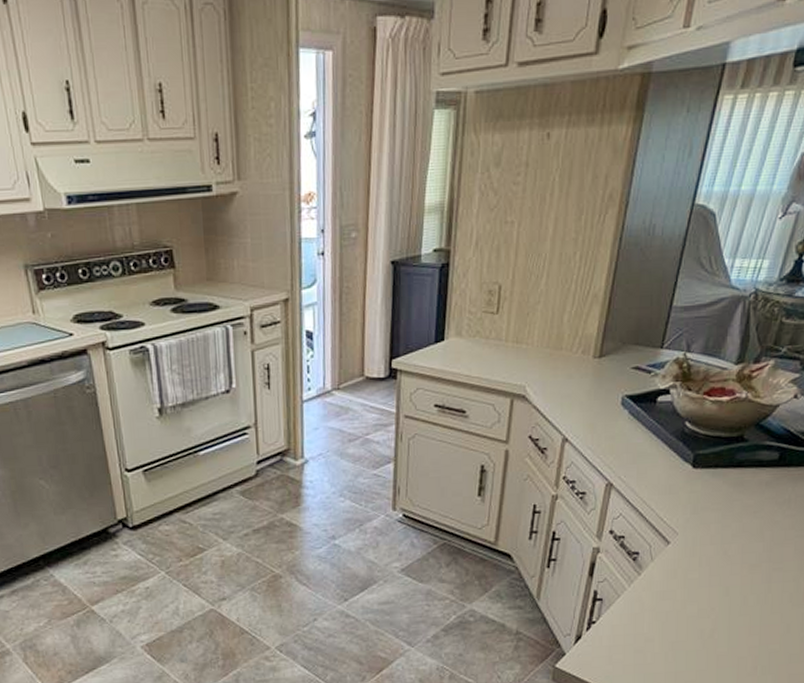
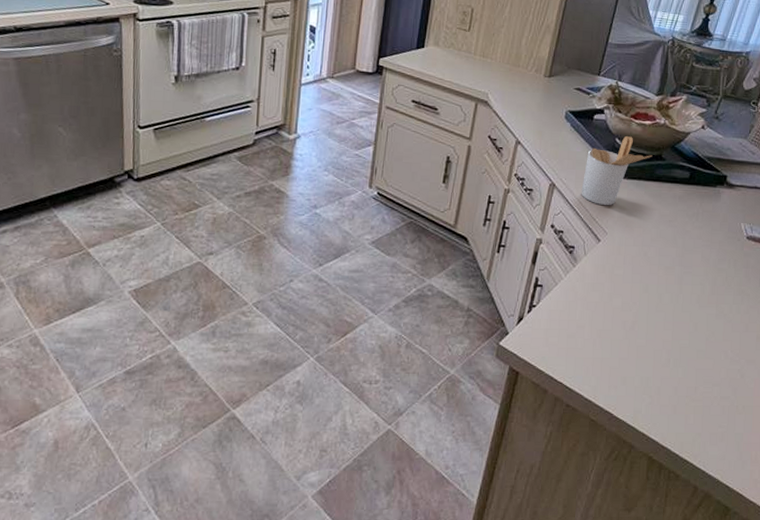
utensil holder: none [644,418,732,503] -> present [581,136,653,206]

